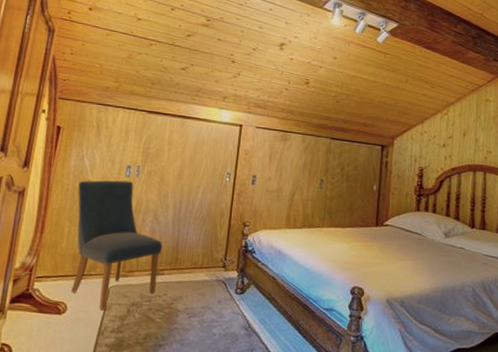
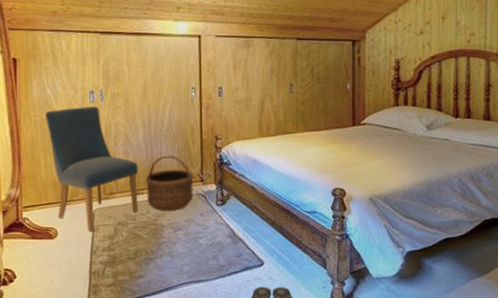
basket: none [166,236,217,295] -> present [145,155,194,211]

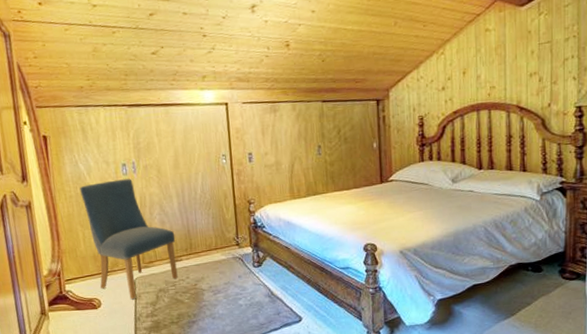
basket: present [145,155,194,211] -> none [182,221,231,276]

